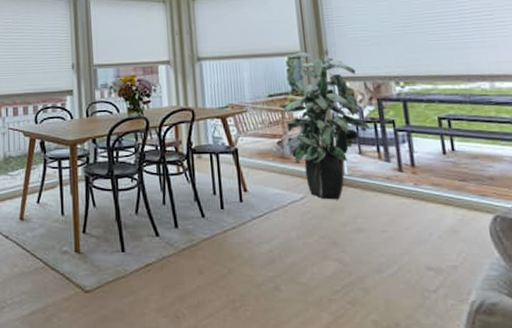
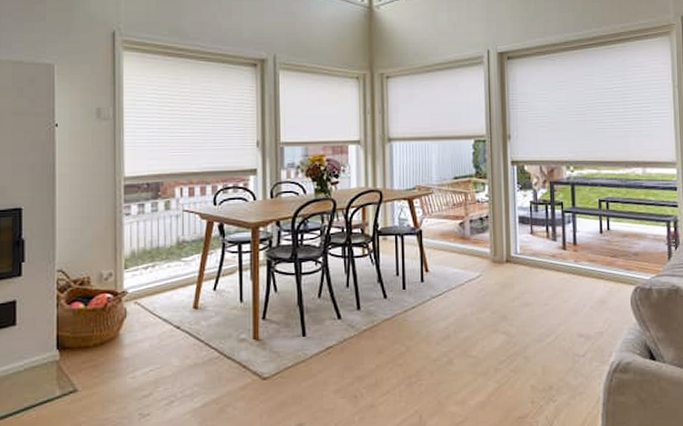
indoor plant: present [279,52,371,200] -> none [463,136,542,278]

